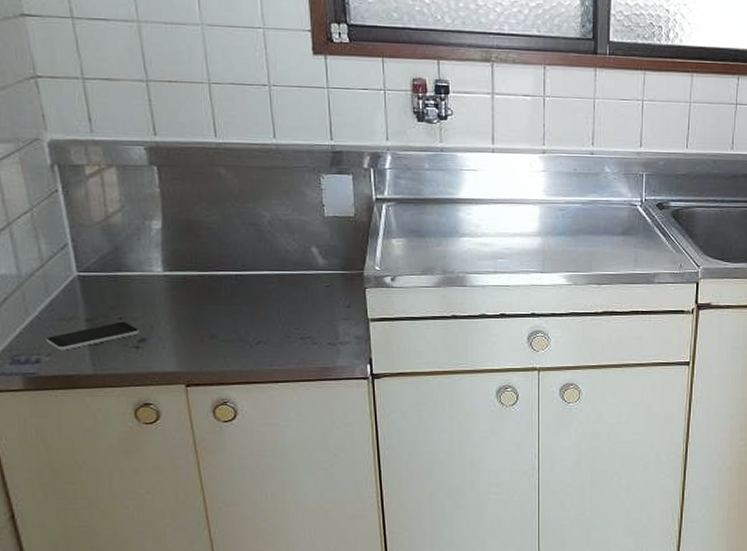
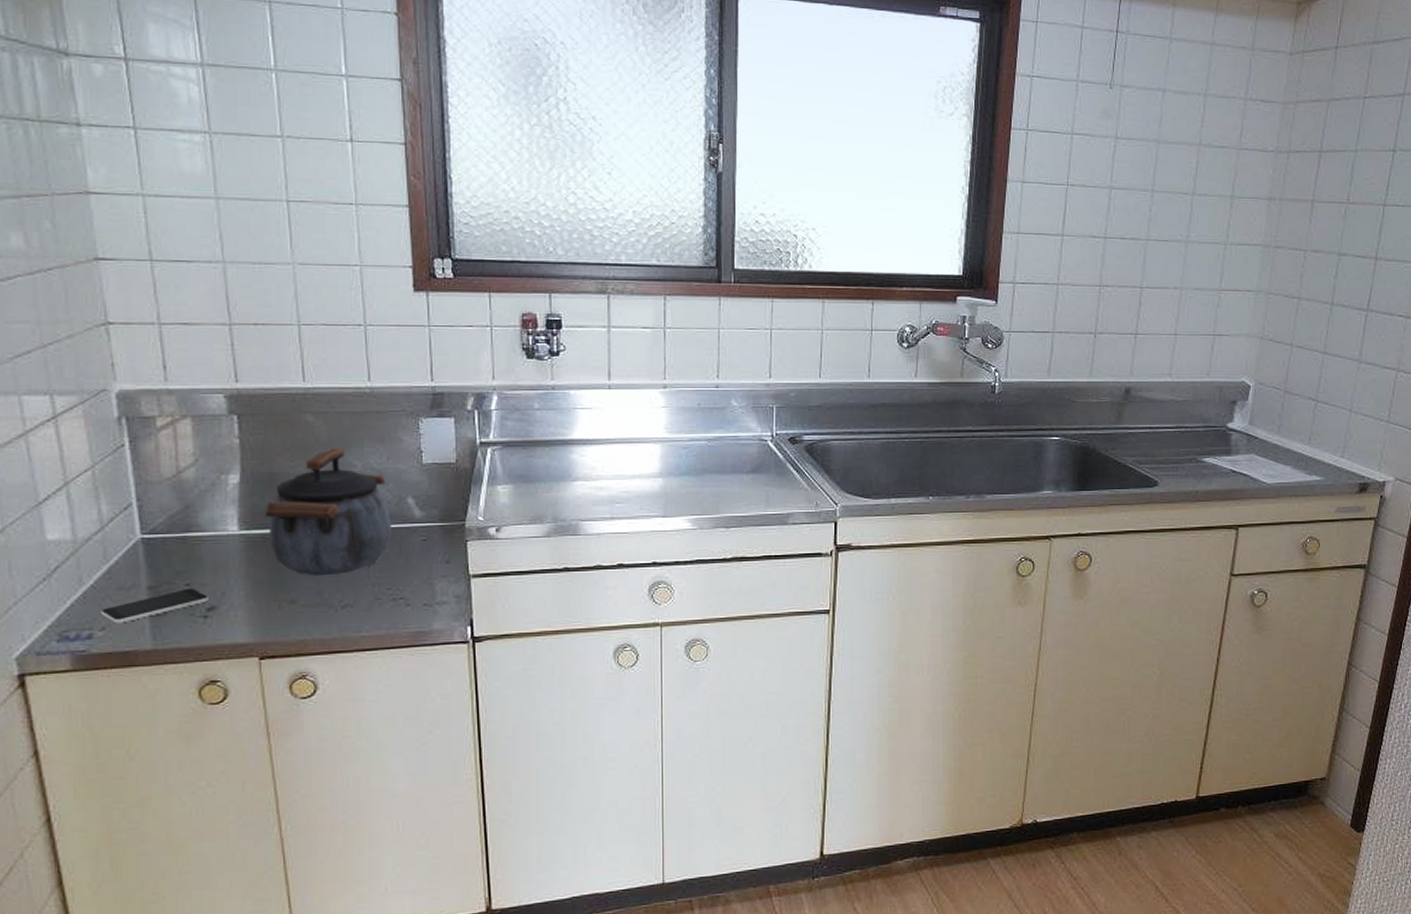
kettle: none [185,200,299,315] -> present [265,449,393,576]

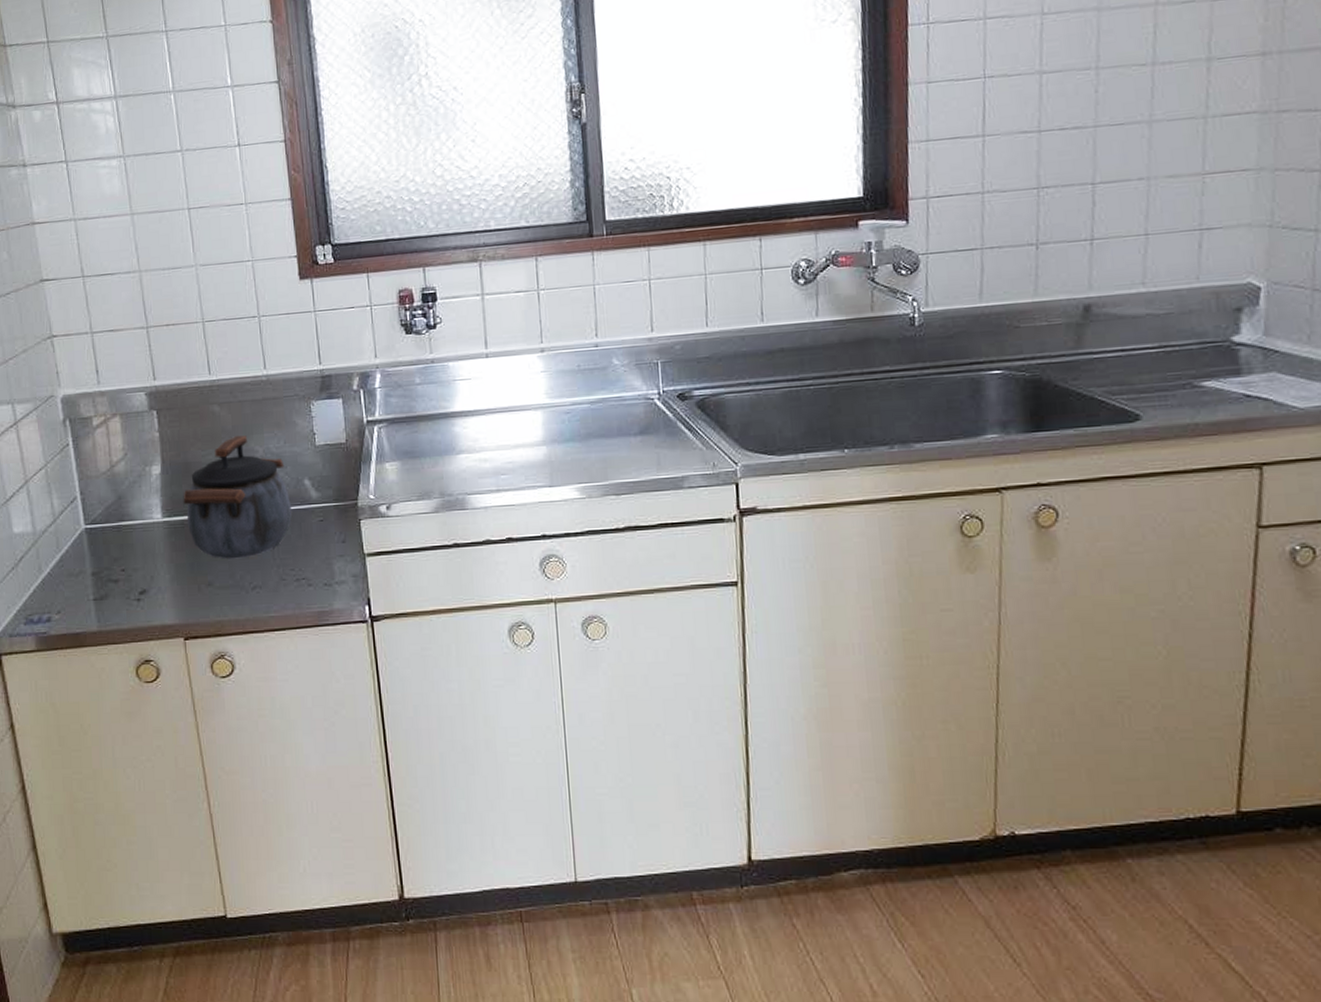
smartphone: present [100,589,209,624] -> none [56,574,140,607]

